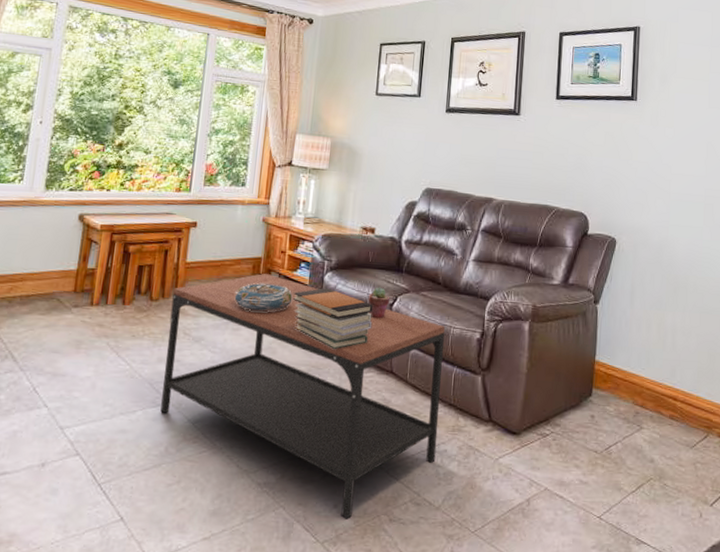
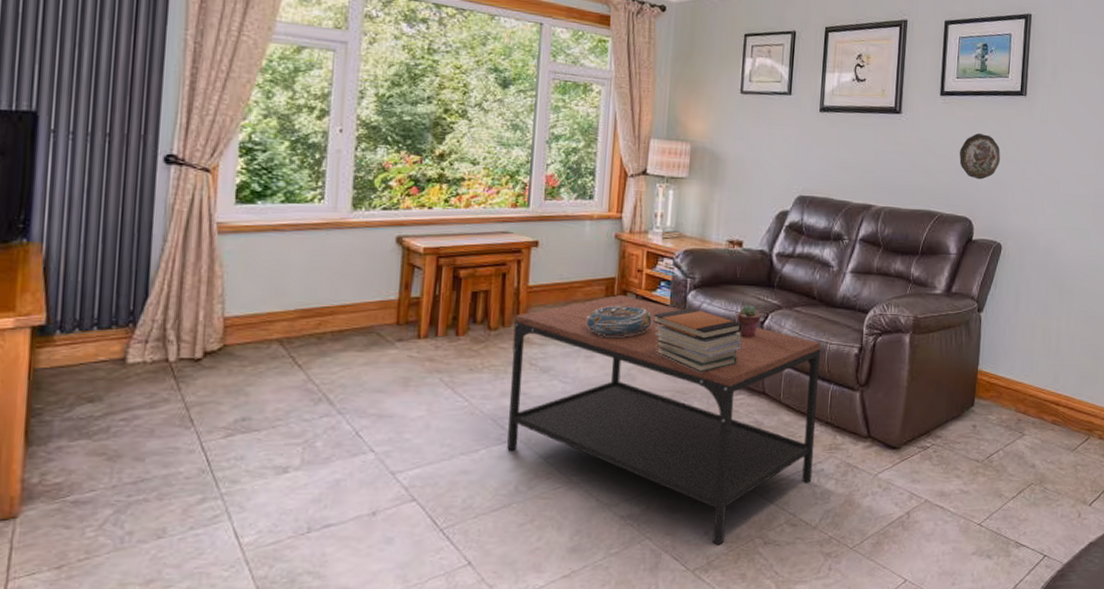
decorative plate: none [574,134,613,178] -> present [959,133,1000,180]

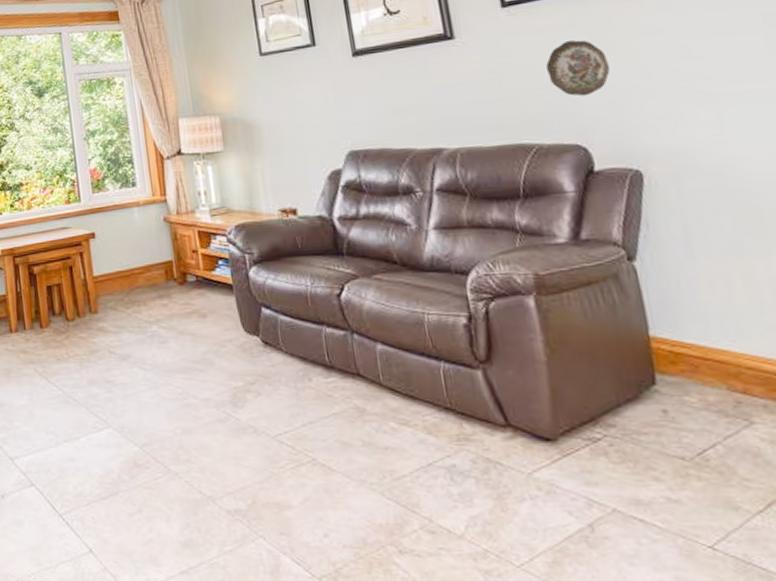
coffee table: present [507,295,821,546] -> none [87,278,443,551]
decorative bowl: present [586,305,652,336] -> none [152,287,218,320]
book stack: present [652,308,742,373] -> none [217,285,321,355]
potted succulent: present [736,304,761,338] -> none [307,276,336,314]

